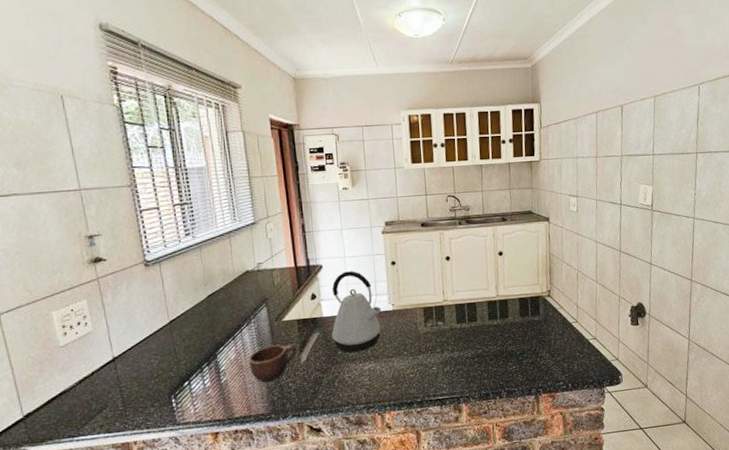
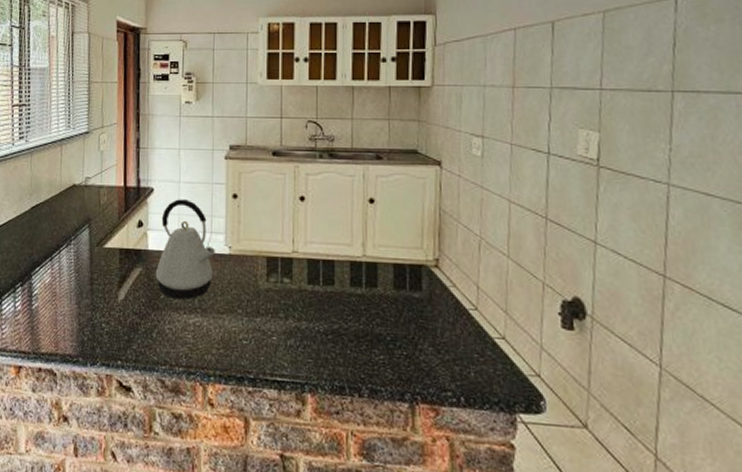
mug: present [248,344,297,383] -> none [62,274,115,318]

